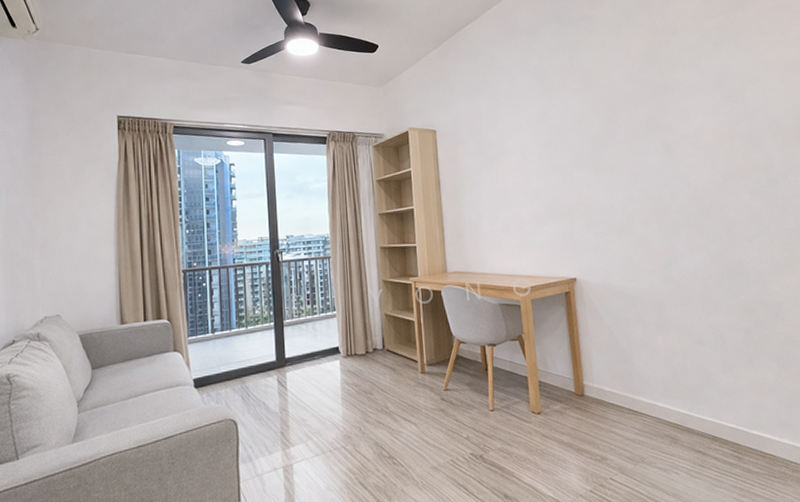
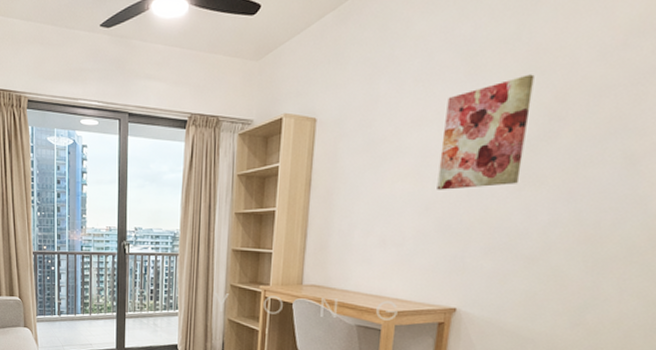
wall art: none [533,91,597,181] -> present [437,74,535,190]

